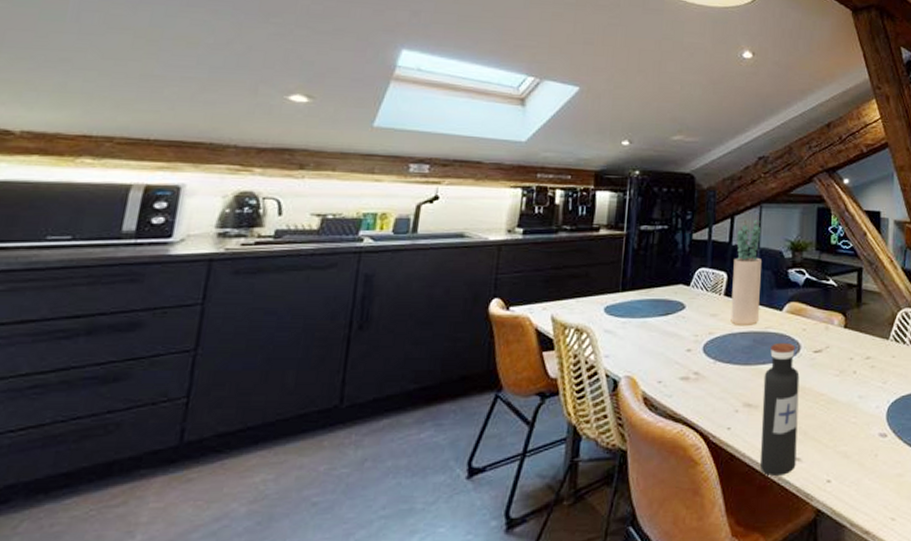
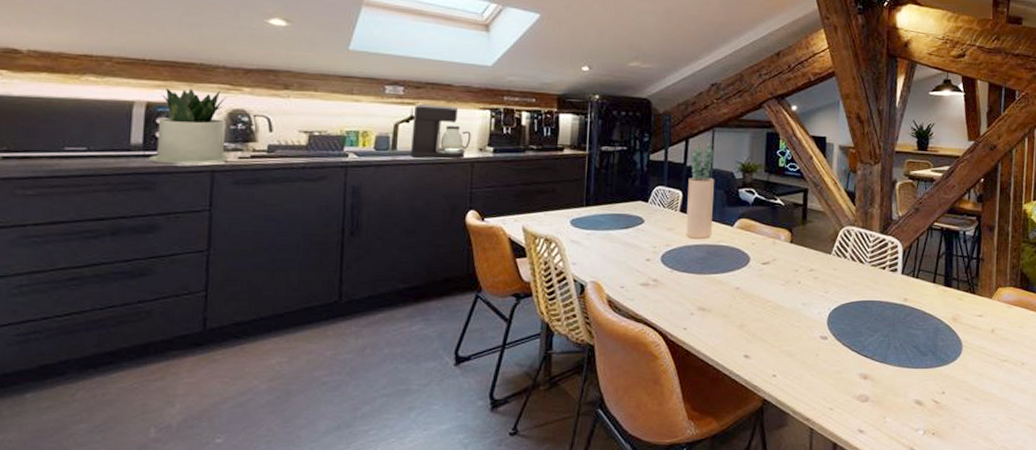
planter: none [140,170,234,254] -> present [148,88,231,165]
coffee maker: none [432,183,500,242] -> present [411,104,471,159]
water bottle: present [759,342,800,476] -> none [712,255,749,370]

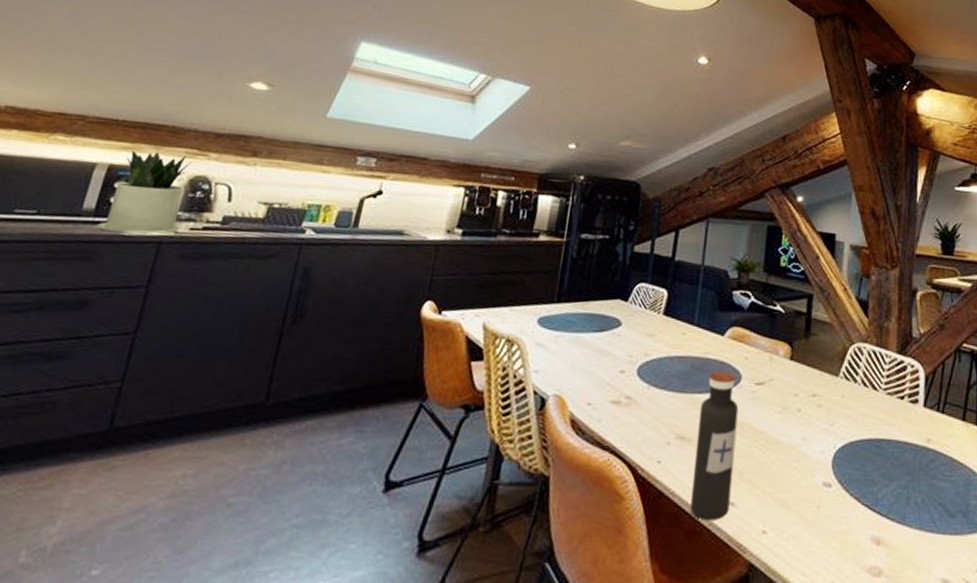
coffee maker: present [411,104,471,159] -> none [372,178,441,241]
vase: present [686,138,714,240] -> none [668,230,707,351]
water bottle: none [712,255,749,370] -> present [689,370,739,521]

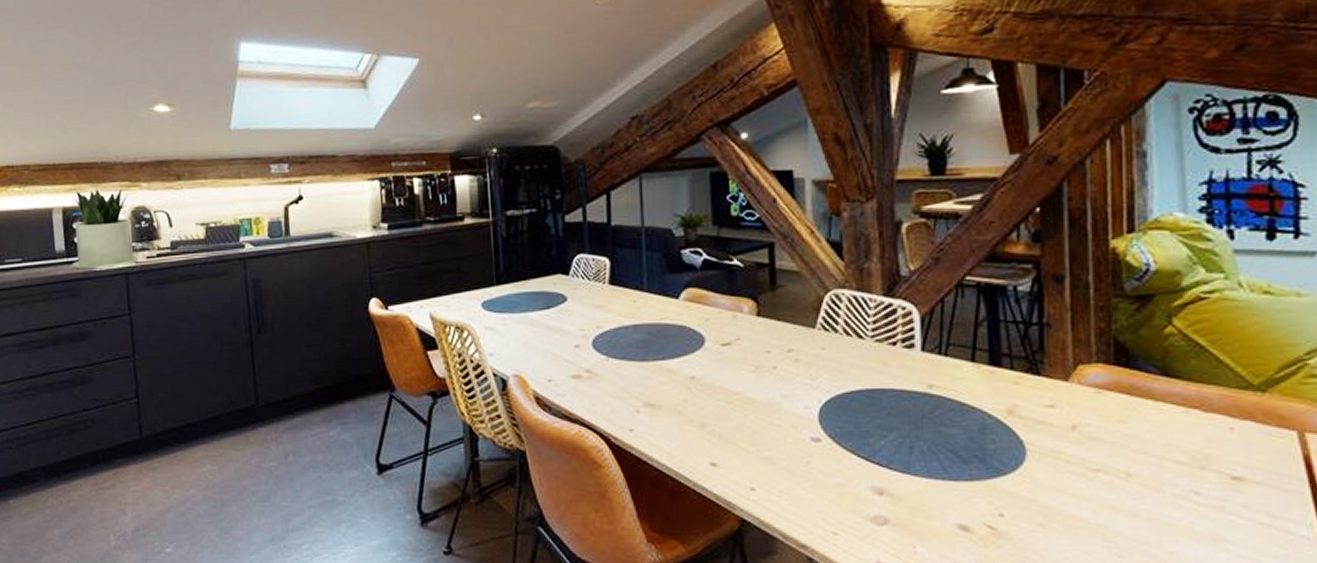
water bottle: present [689,370,739,521] -> none [664,335,712,481]

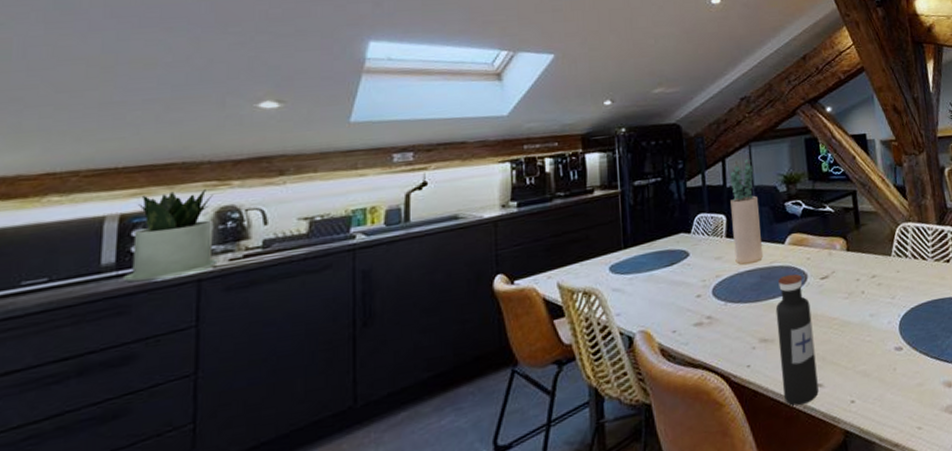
vase: none [615,188,652,319] -> present [730,154,763,266]
water bottle: none [664,335,712,481] -> present [775,273,819,406]

